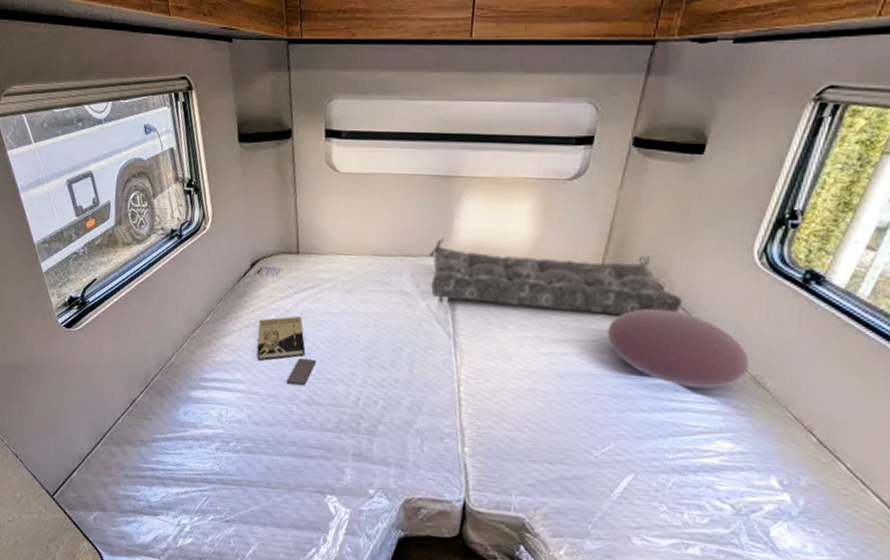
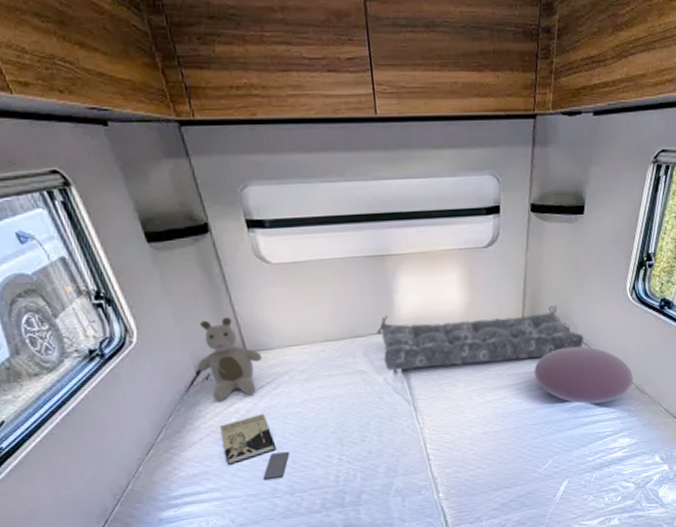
teddy bear: none [252,217,312,297] -> present [196,317,262,402]

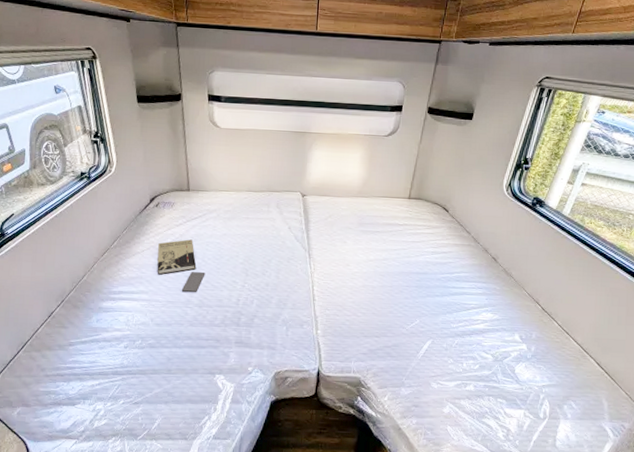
teddy bear: present [196,317,262,402] -> none [151,162,200,225]
seat cushion: present [376,305,584,371] -> none [289,178,461,231]
cushion: present [534,346,633,404] -> none [413,225,502,278]

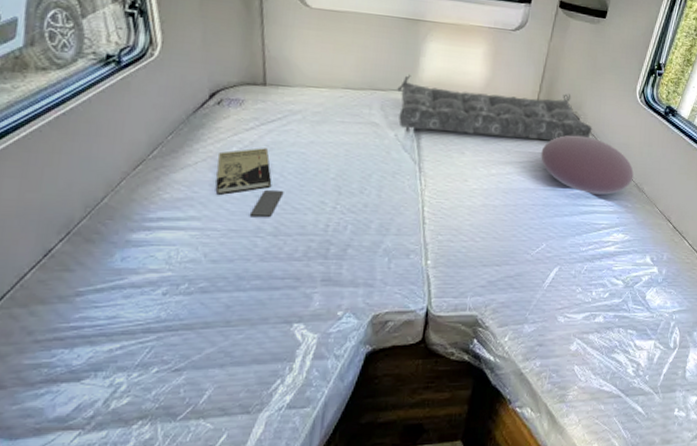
seat cushion: none [289,178,461,231] -> present [397,74,593,141]
cushion: none [413,225,502,278] -> present [541,135,634,195]

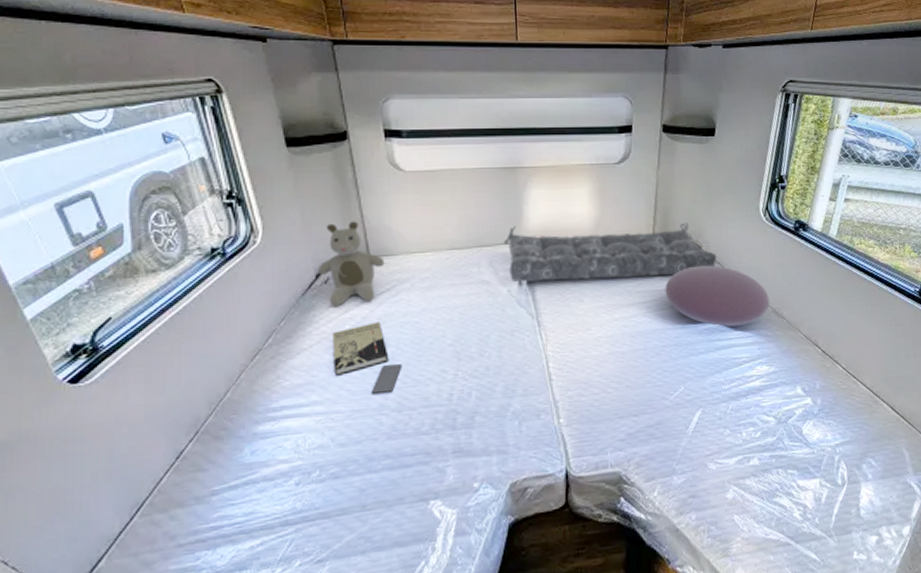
teddy bear: none [211,47,280,129] -> present [317,221,385,307]

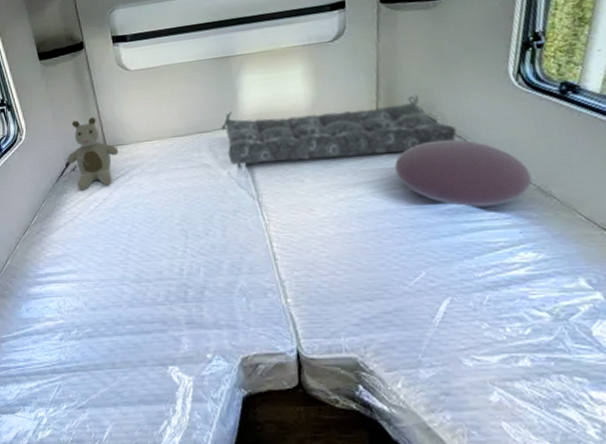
book: present [333,322,389,376] -> none [81,203,127,249]
smartphone: present [370,363,403,395] -> none [113,239,138,267]

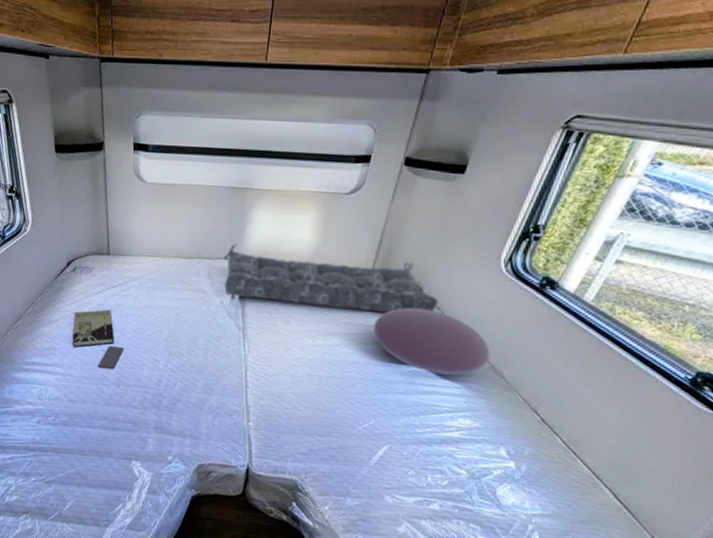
teddy bear: present [66,117,119,191] -> none [68,222,121,292]
book: none [81,203,127,249] -> present [72,309,115,348]
smartphone: none [113,239,138,267] -> present [97,345,124,370]

